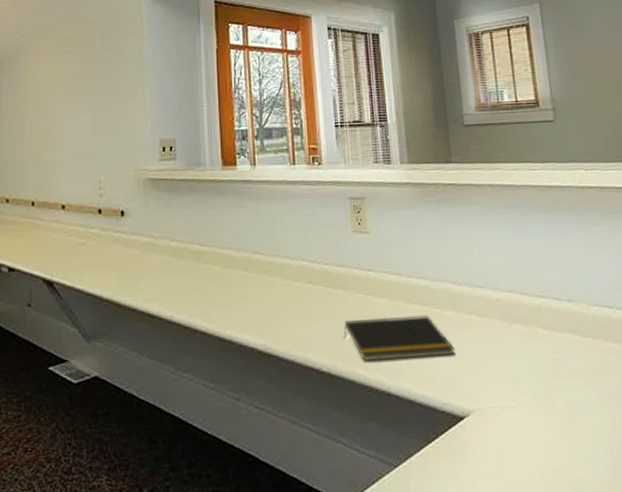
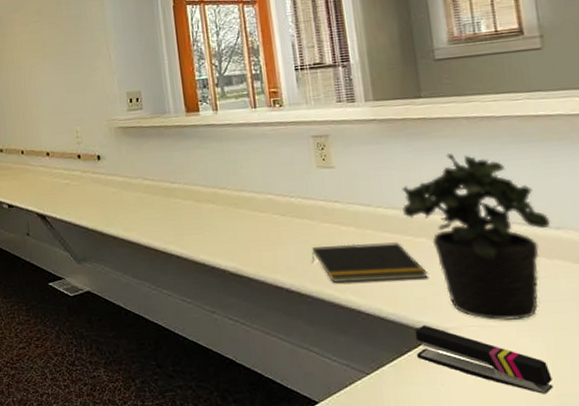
potted plant: none [432,221,564,400] -> present [402,153,551,320]
stapler: none [441,407,568,480] -> present [414,325,553,394]

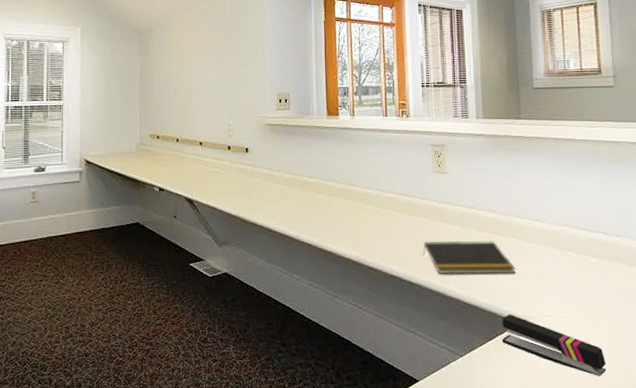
potted plant: present [402,153,551,320] -> none [500,168,613,312]

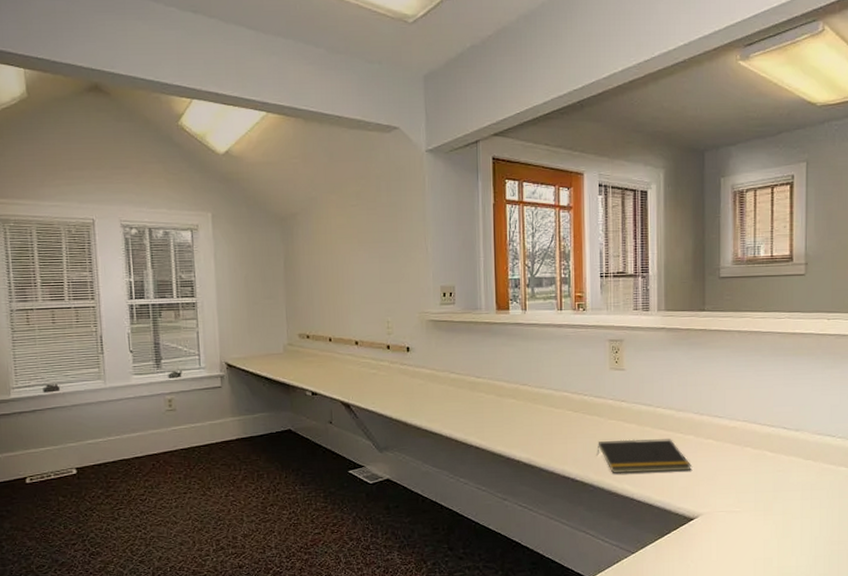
stapler: present [501,314,606,376] -> none [674,510,776,567]

